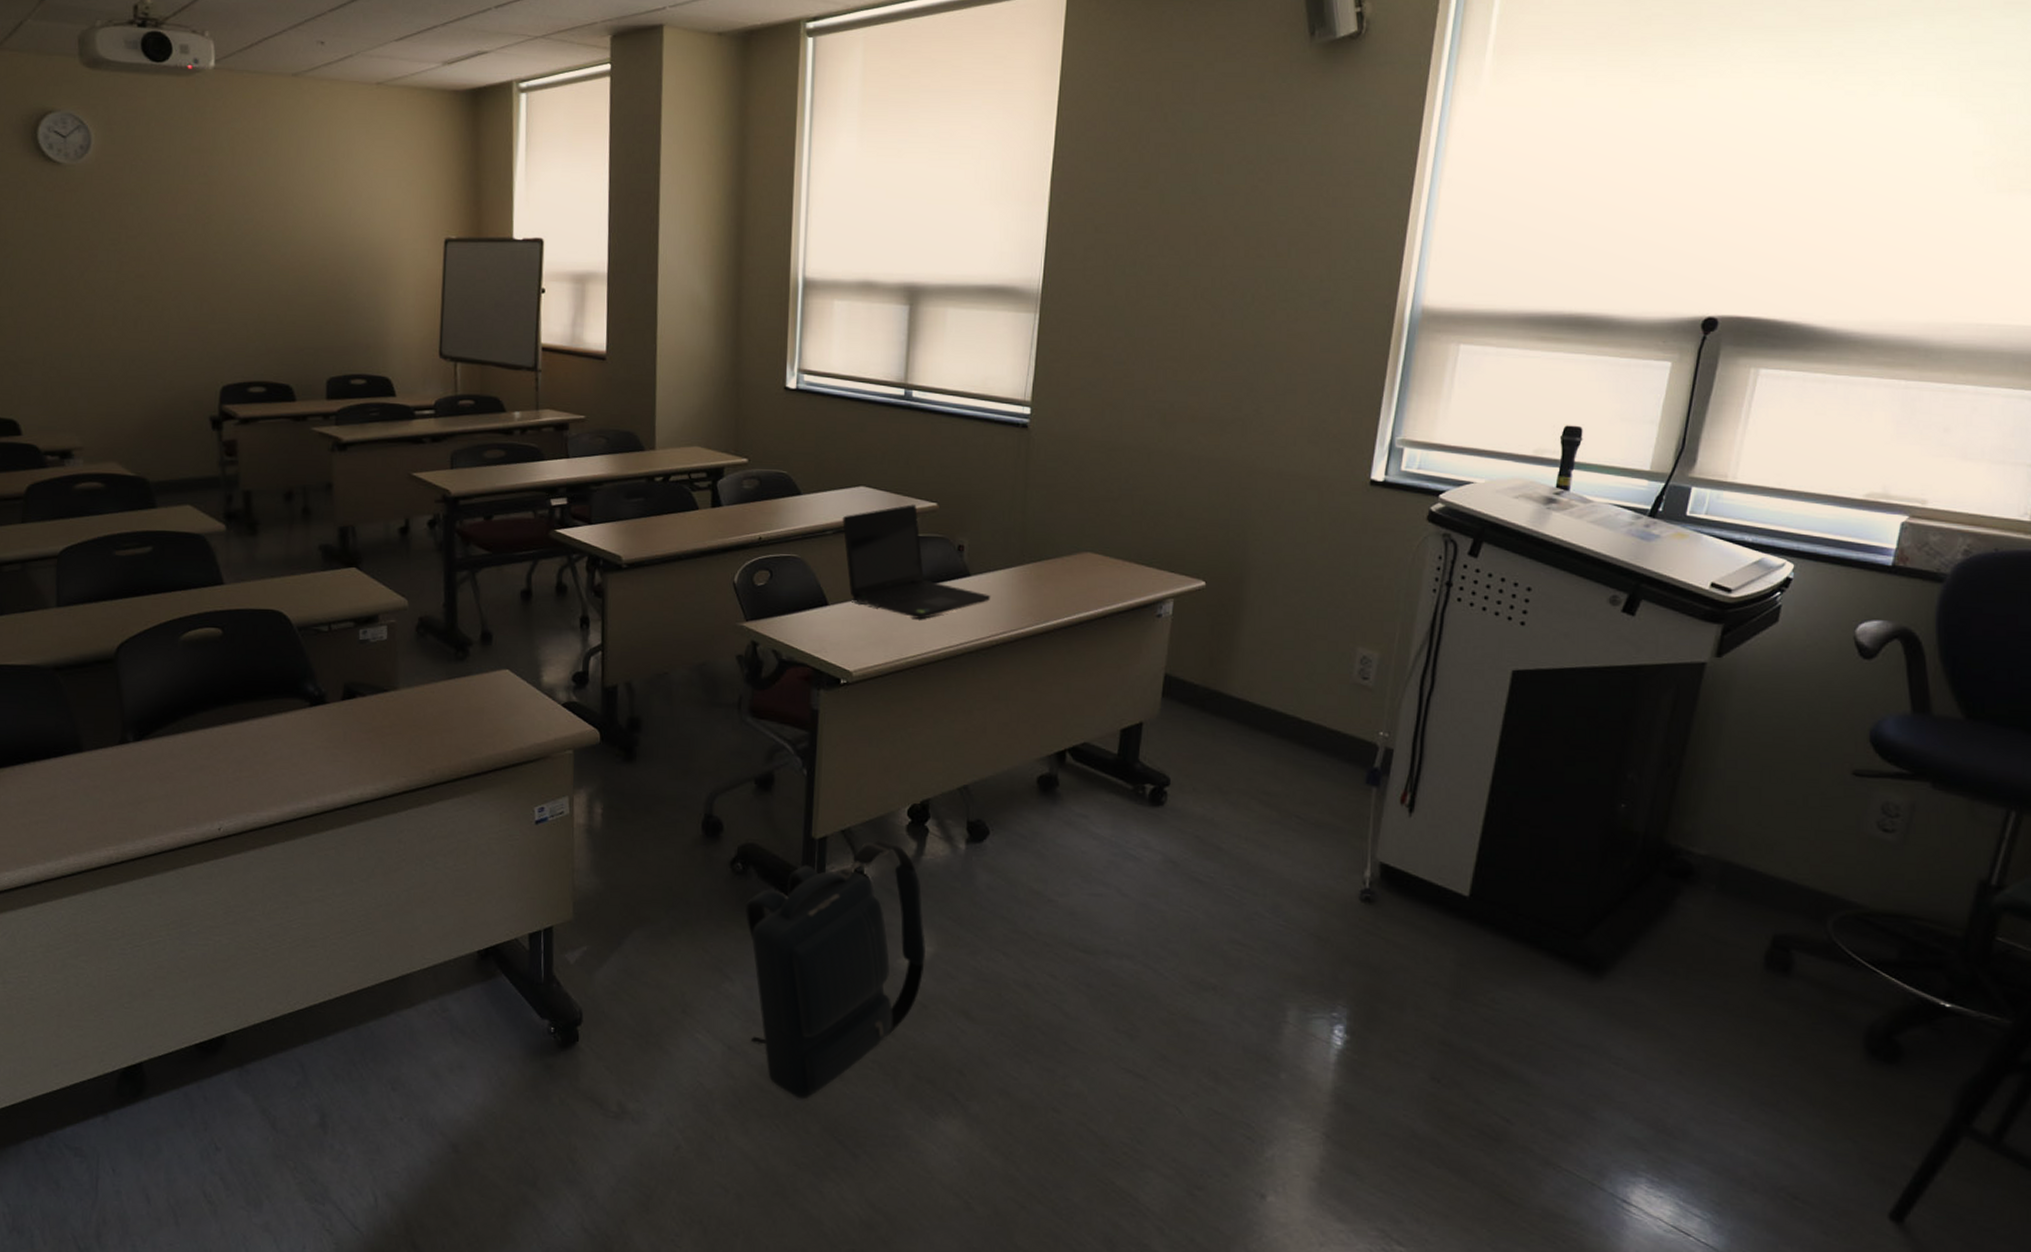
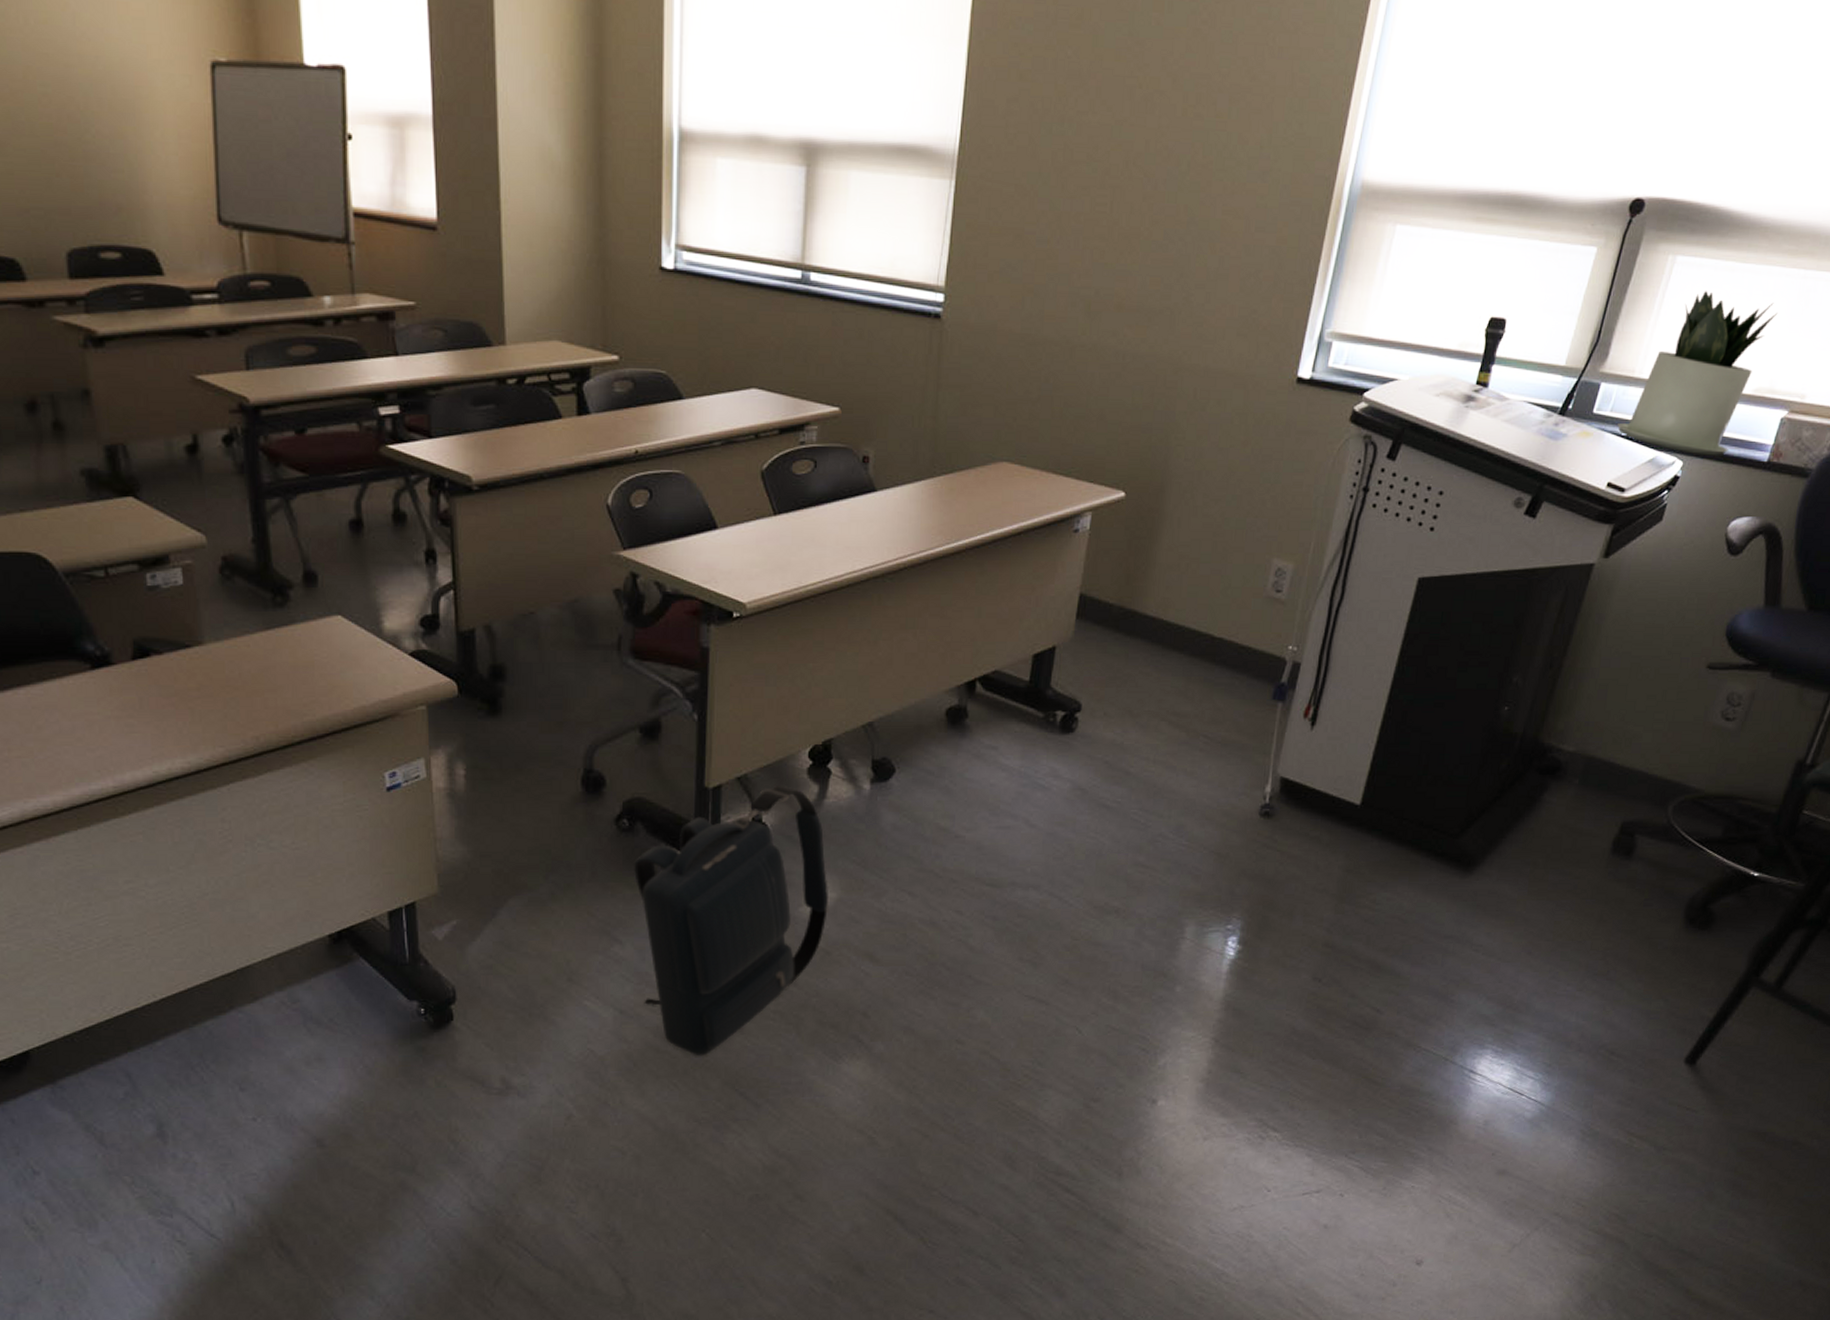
laptop: present [842,504,991,619] -> none [732,409,899,541]
planter: none [1715,401,1882,559] -> present [1617,291,1778,456]

